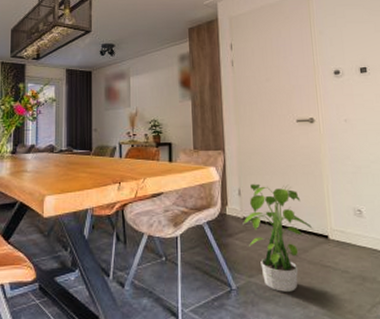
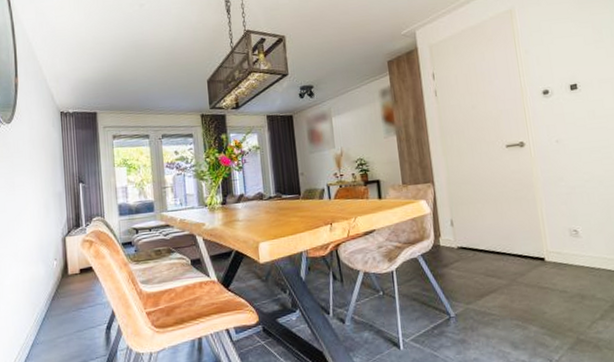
potted plant: present [241,183,313,292] -> none [456,211,529,316]

